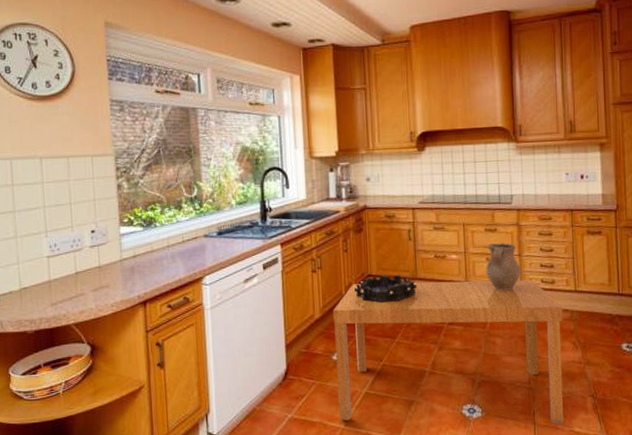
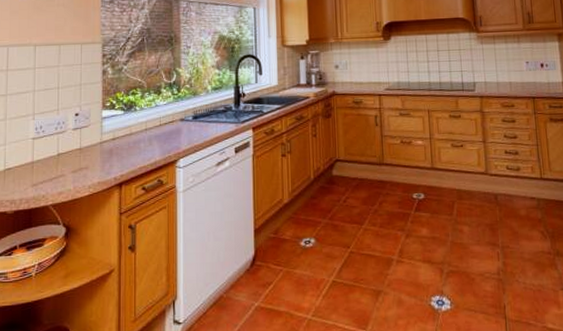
dining table: present [332,280,564,425] -> none [301,166,535,320]
decorative bowl: present [353,274,418,303] -> none [322,159,384,188]
ceramic pitcher: present [486,243,521,291] -> none [451,129,486,178]

